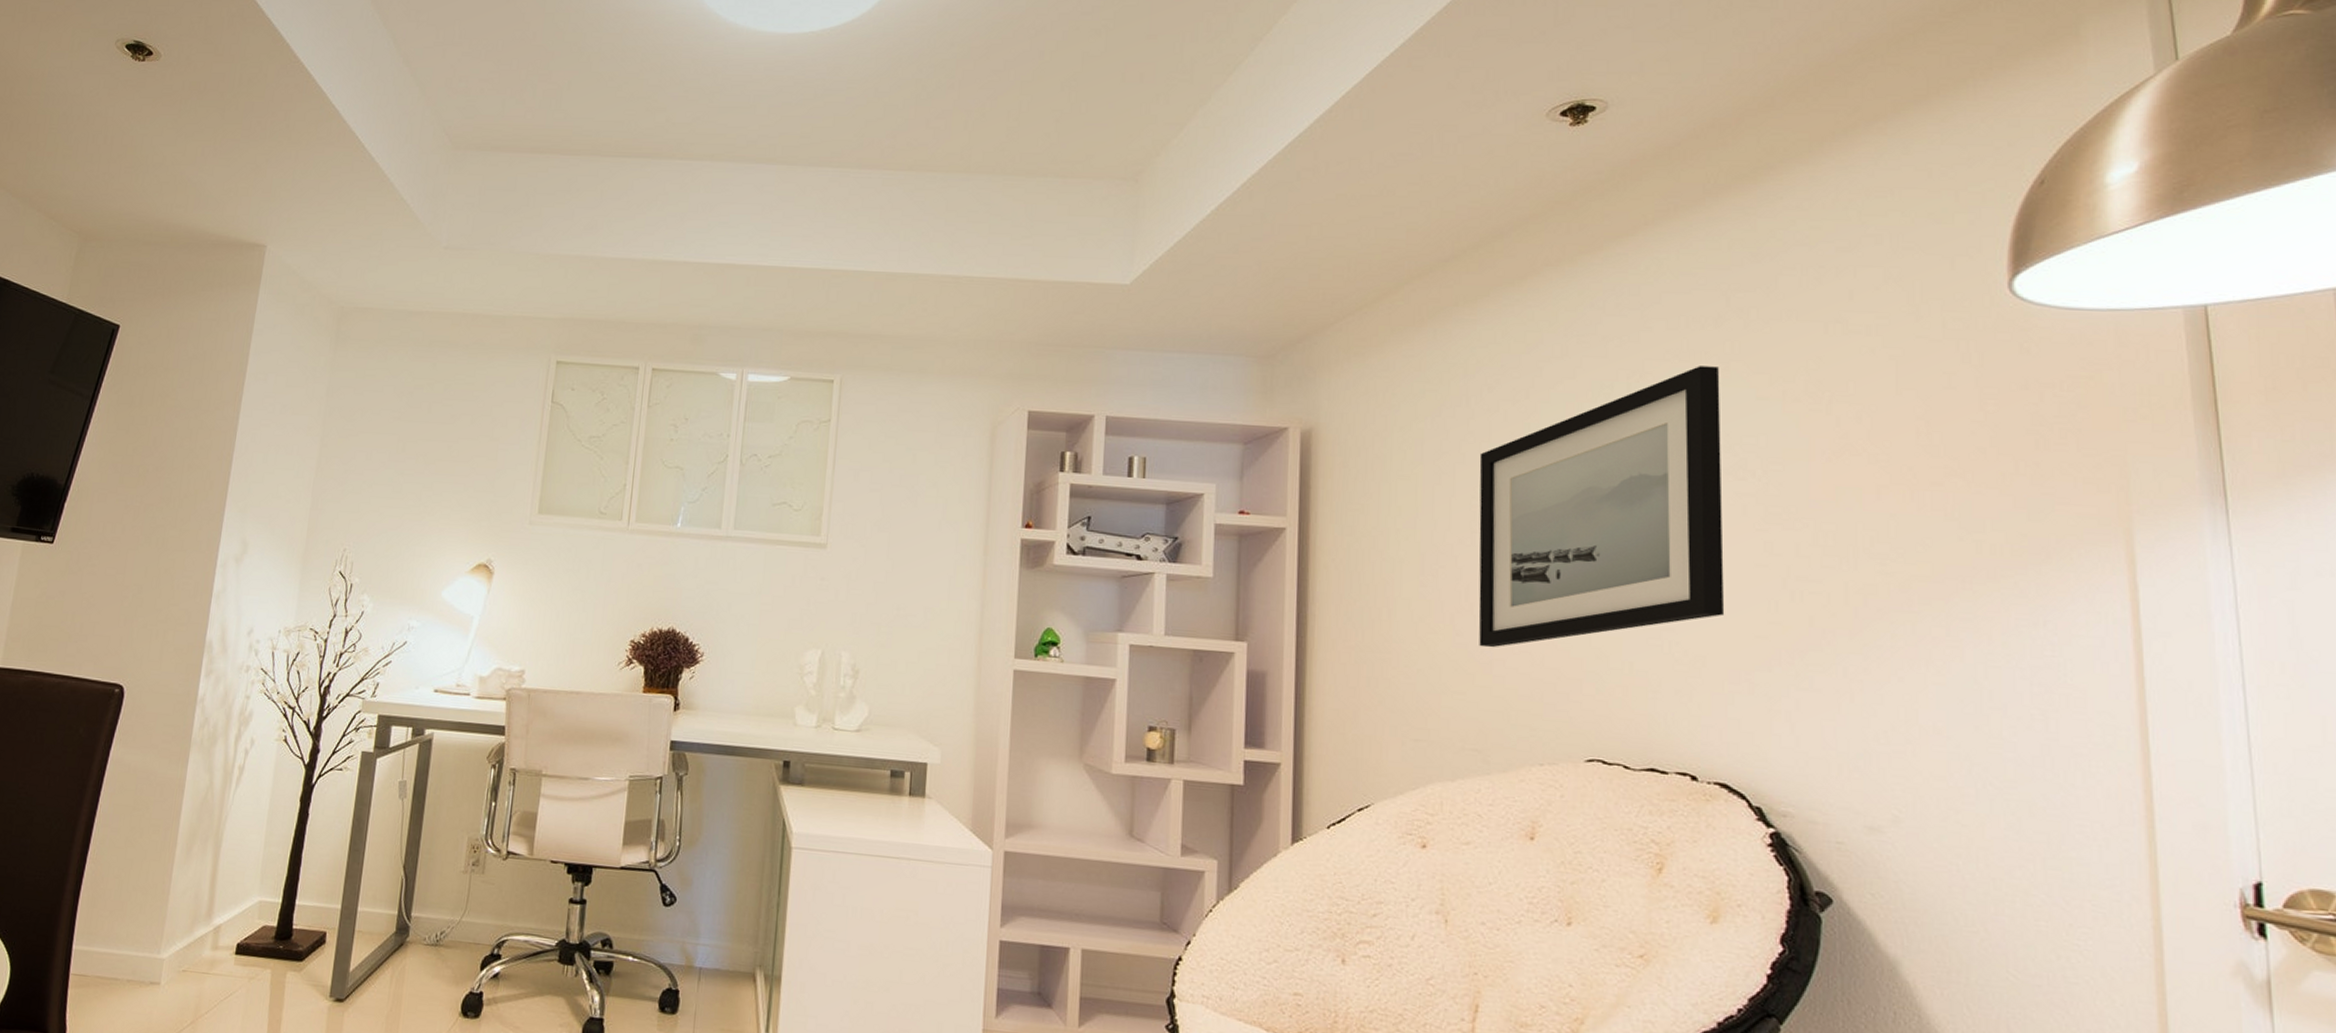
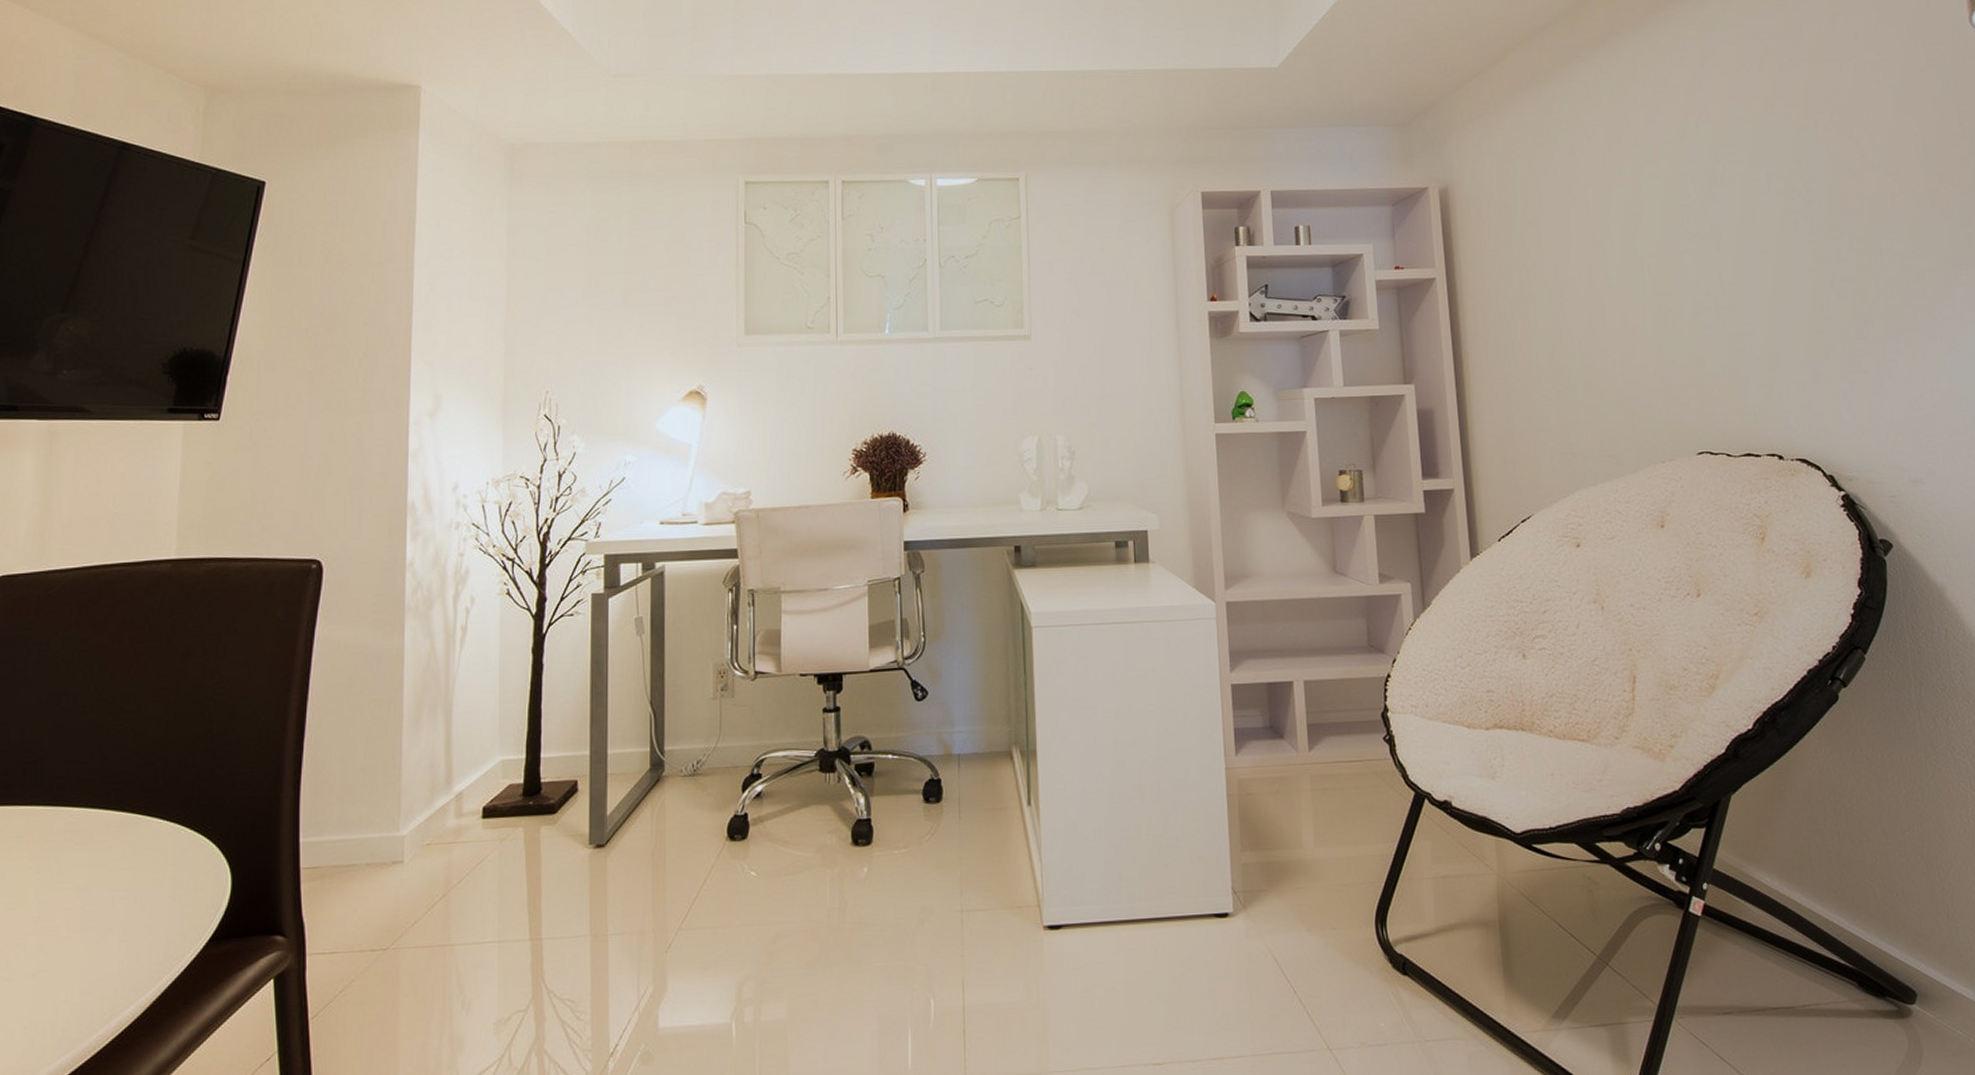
wall art: present [1478,366,1725,648] -> none [1587,105,1790,366]

